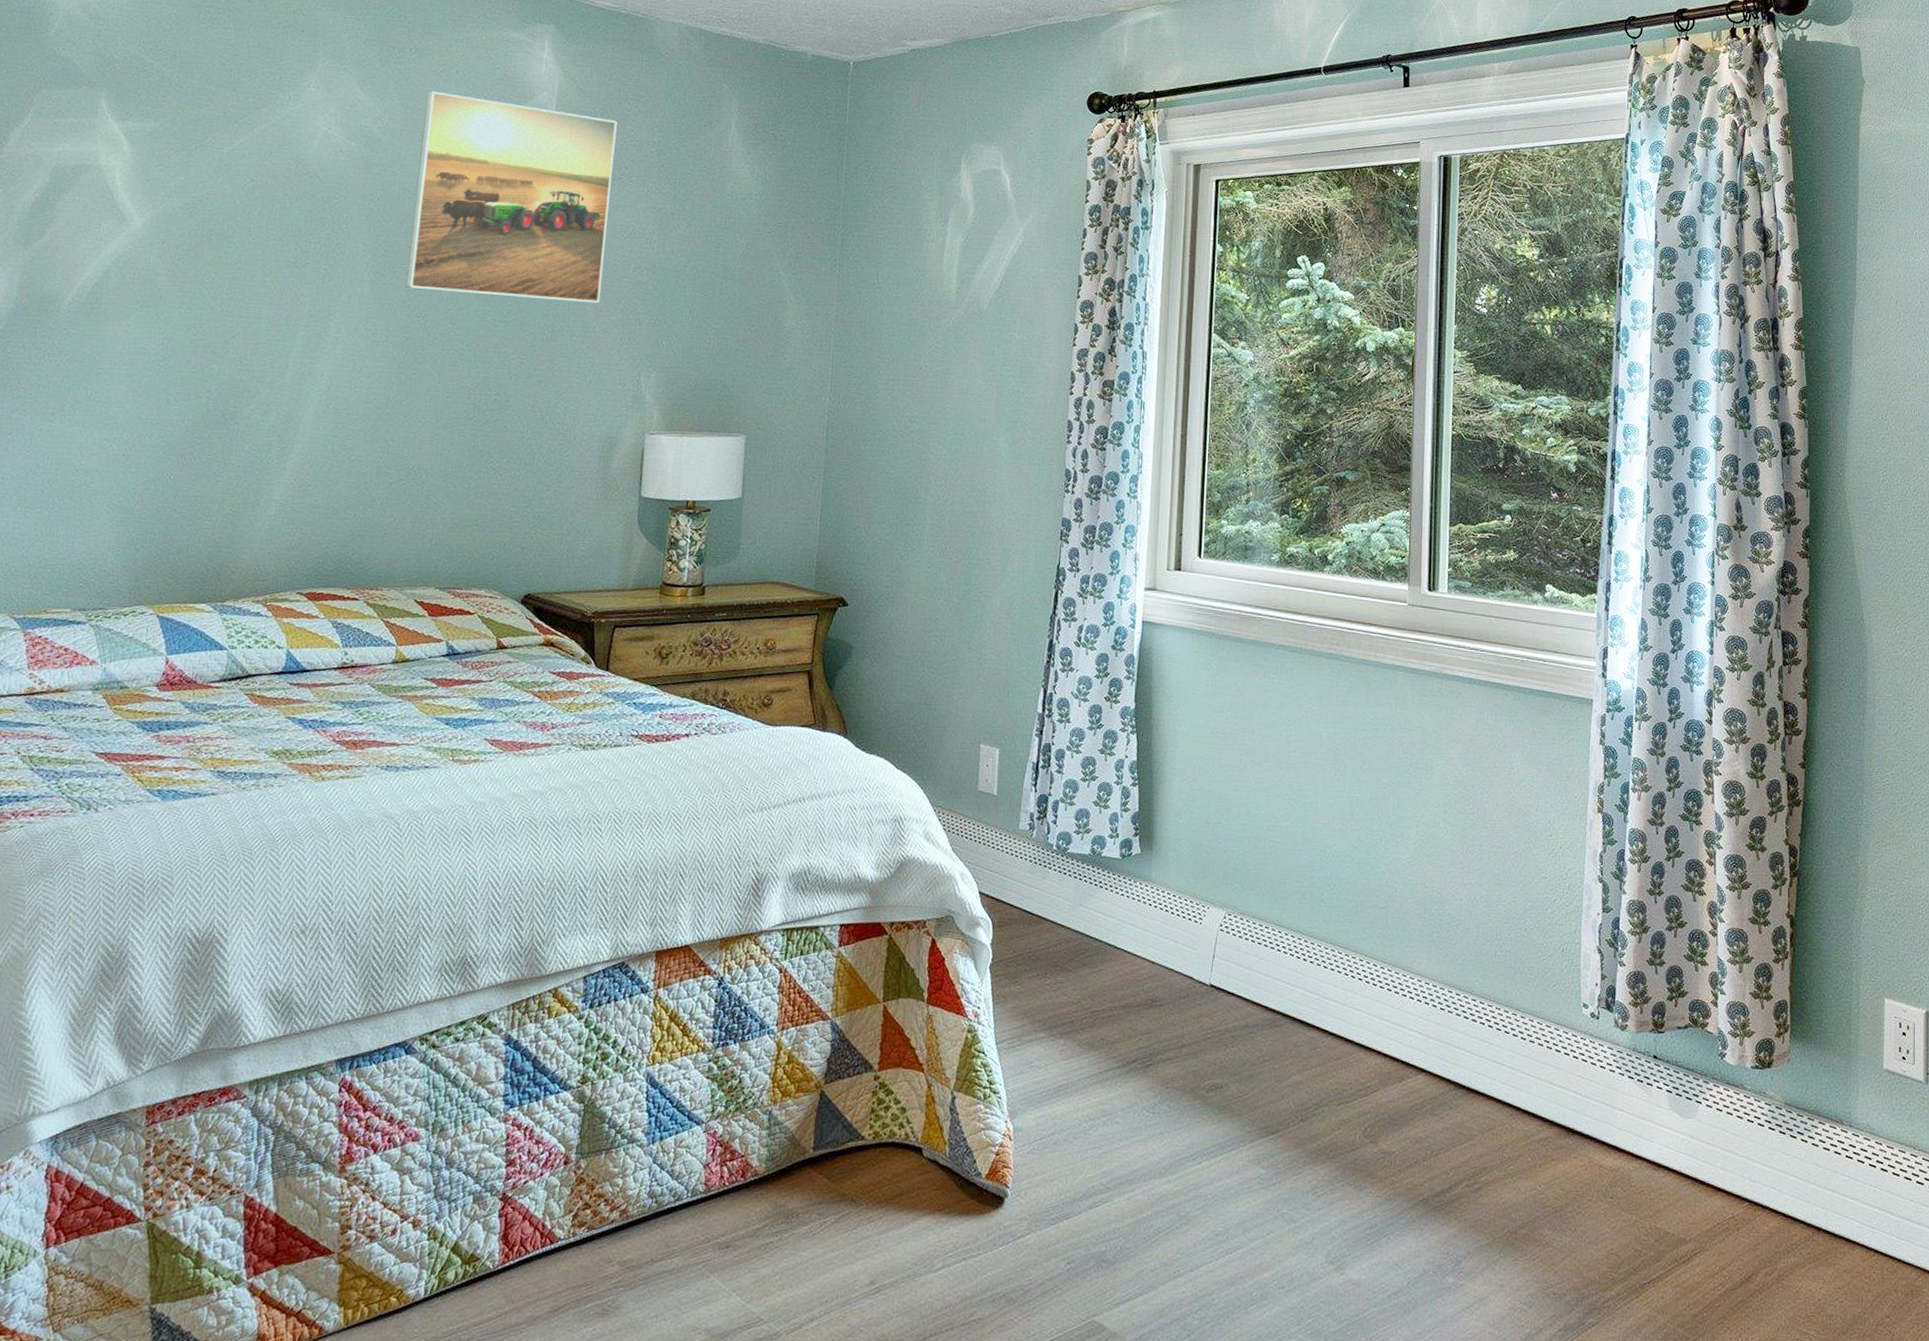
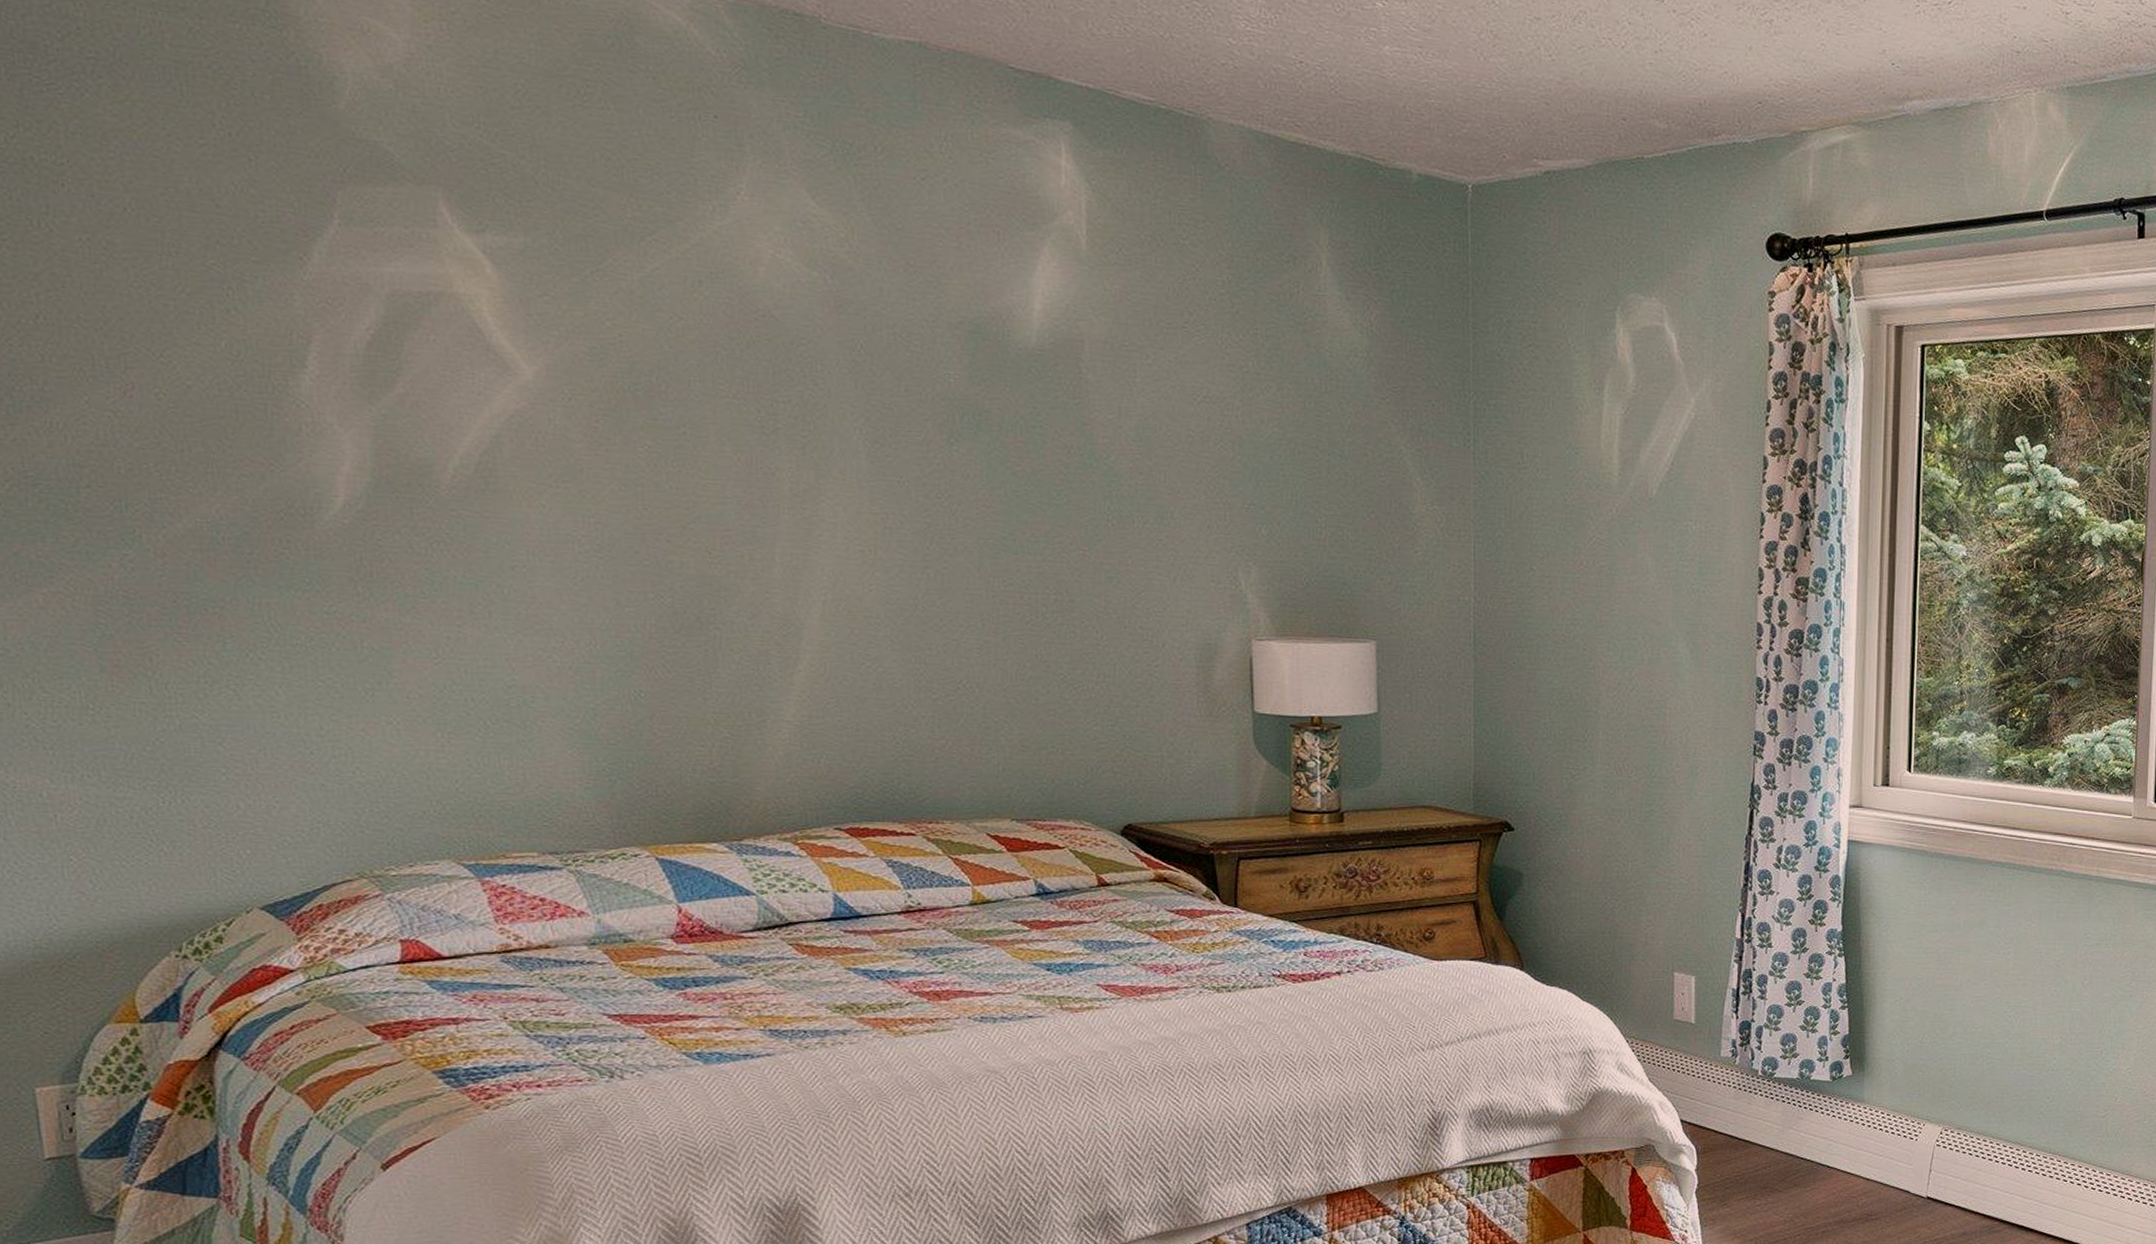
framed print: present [406,91,618,304] -> none [908,205,1176,484]

